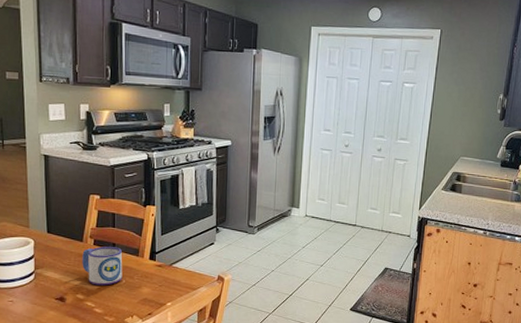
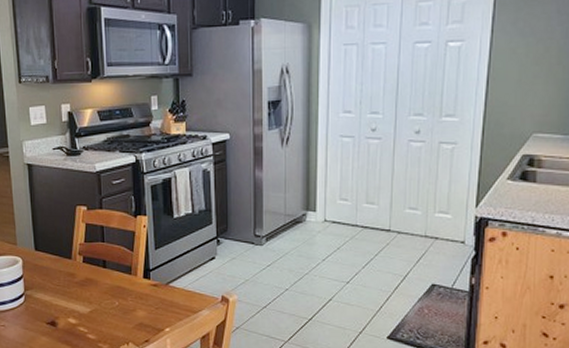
mug: present [82,246,123,286] -> none [72,264,115,308]

